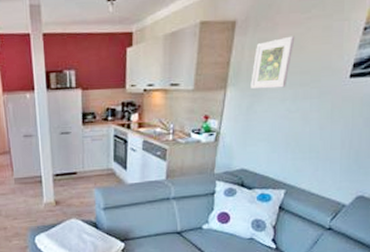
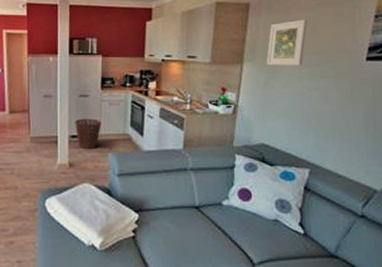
basket: none [58,155,85,186] -> present [75,118,101,149]

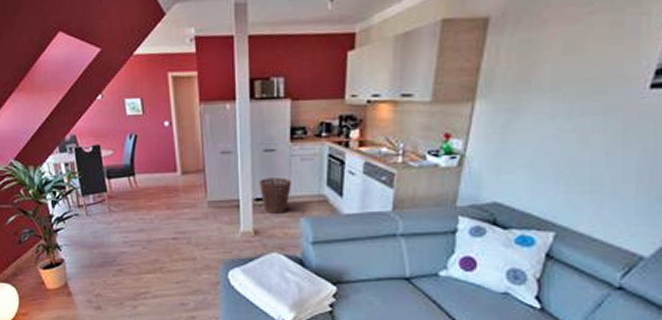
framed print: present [266,19,308,66] -> none [508,35,570,102]

